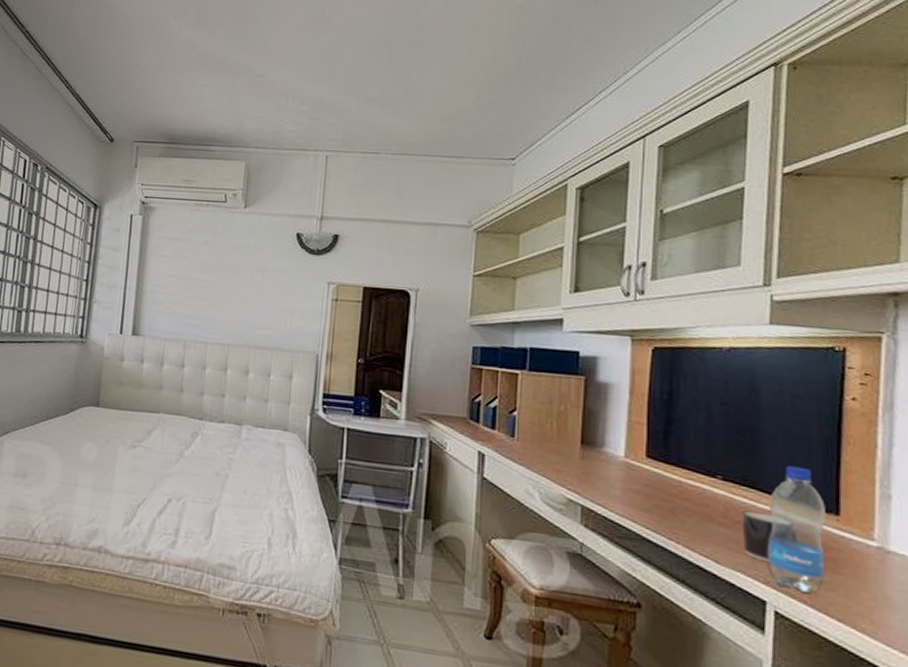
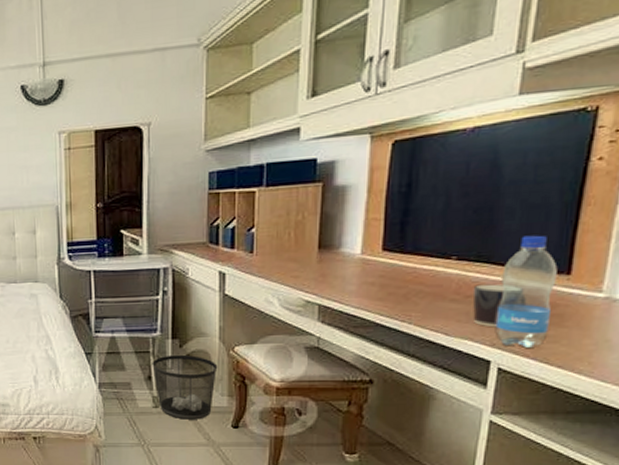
waste bin: none [400,537,472,622] -> present [152,354,218,420]

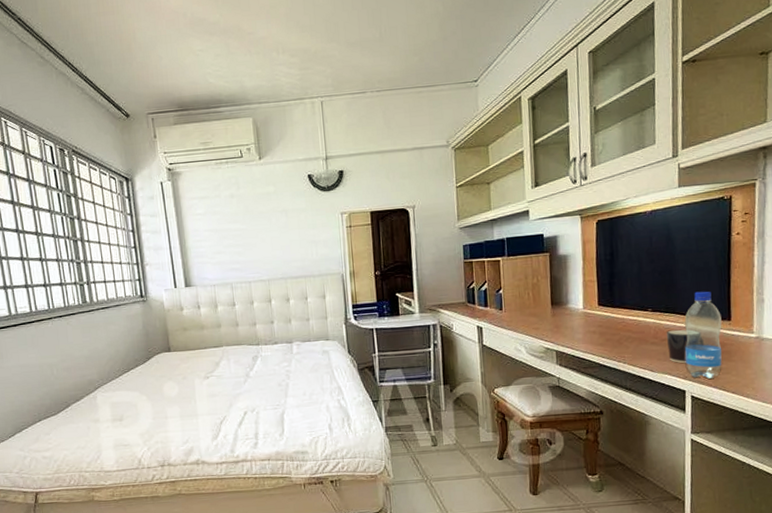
waste bin: present [152,354,218,420] -> none [429,398,483,455]

